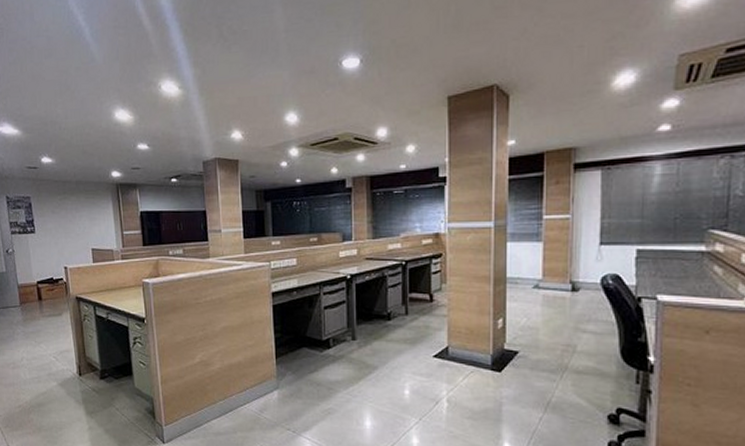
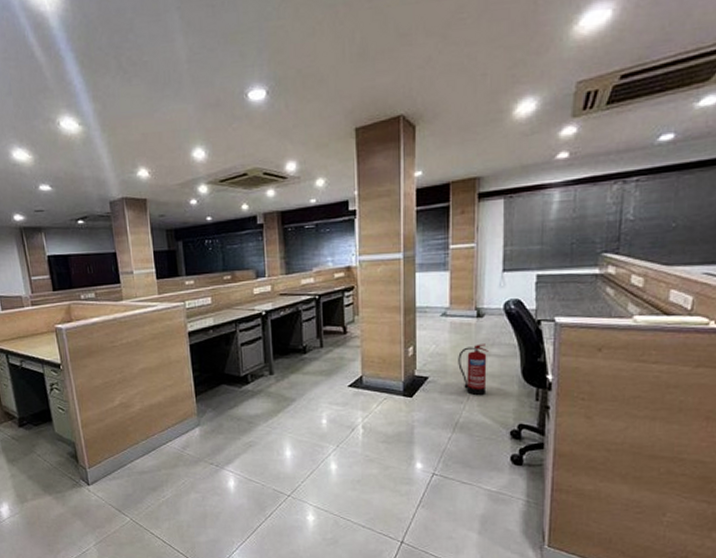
fire extinguisher: none [551,319,584,375] -> present [458,343,488,396]

